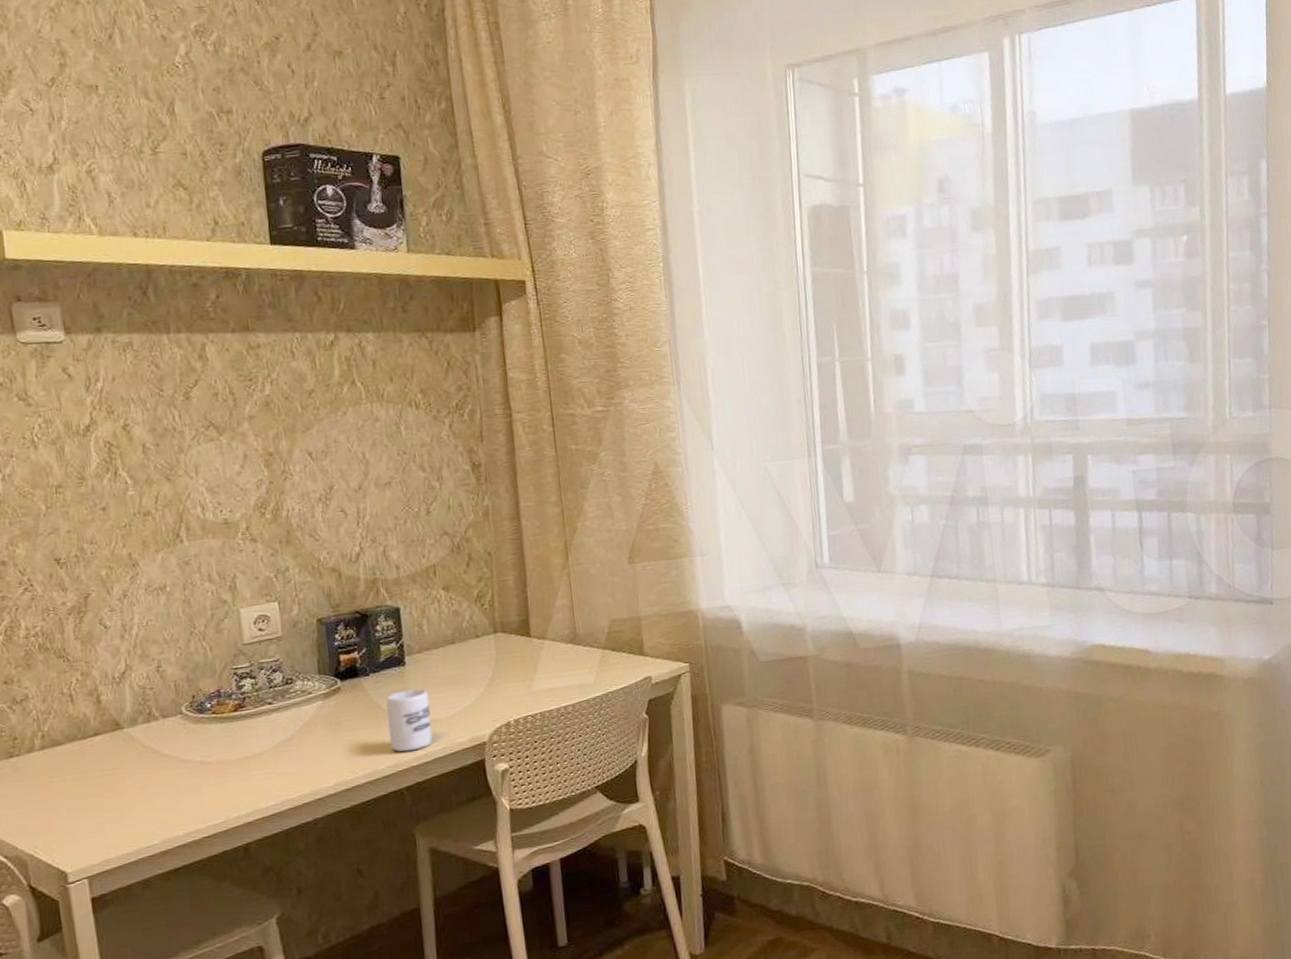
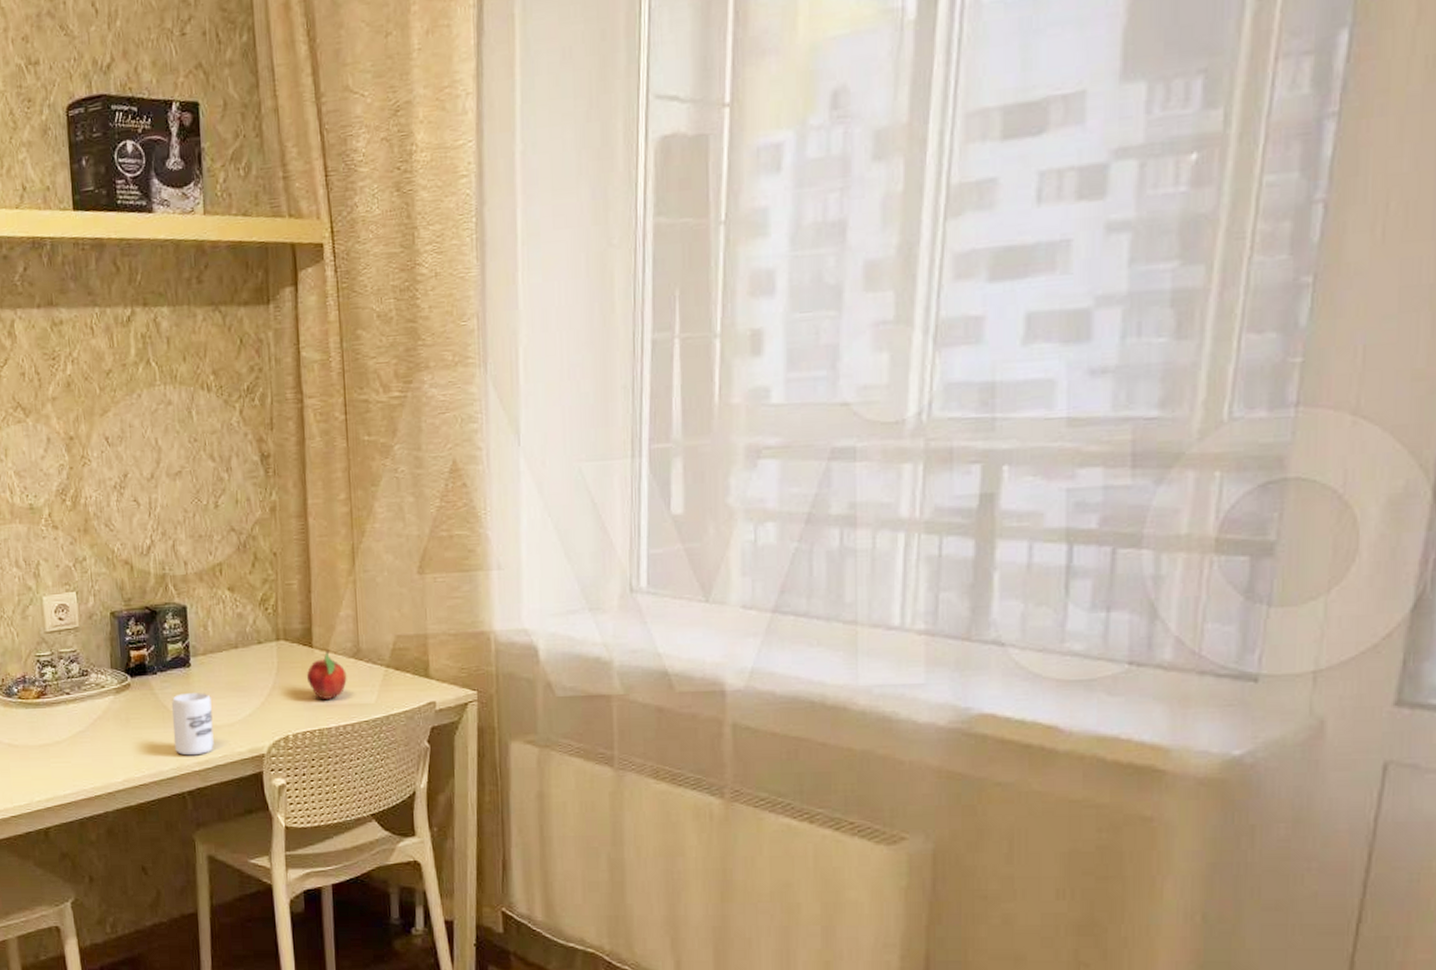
fruit: none [526,637,566,684] -> present [307,649,347,699]

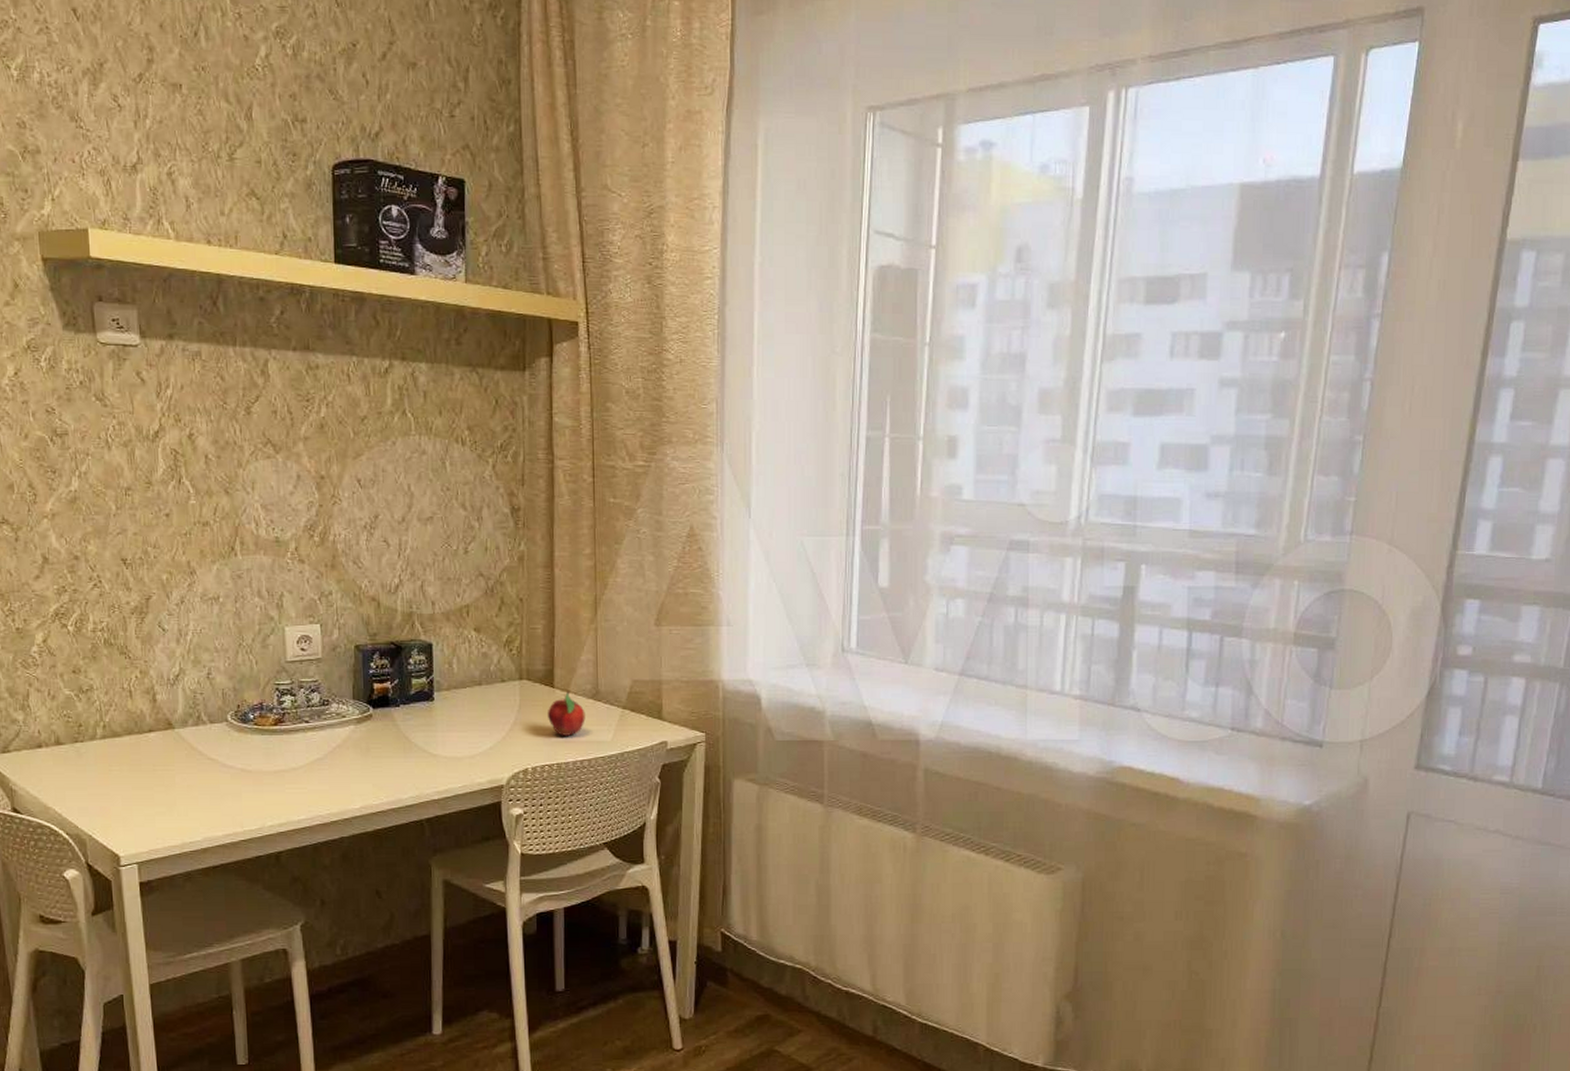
cup: present [171,693,214,756] -> none [413,726,454,785]

